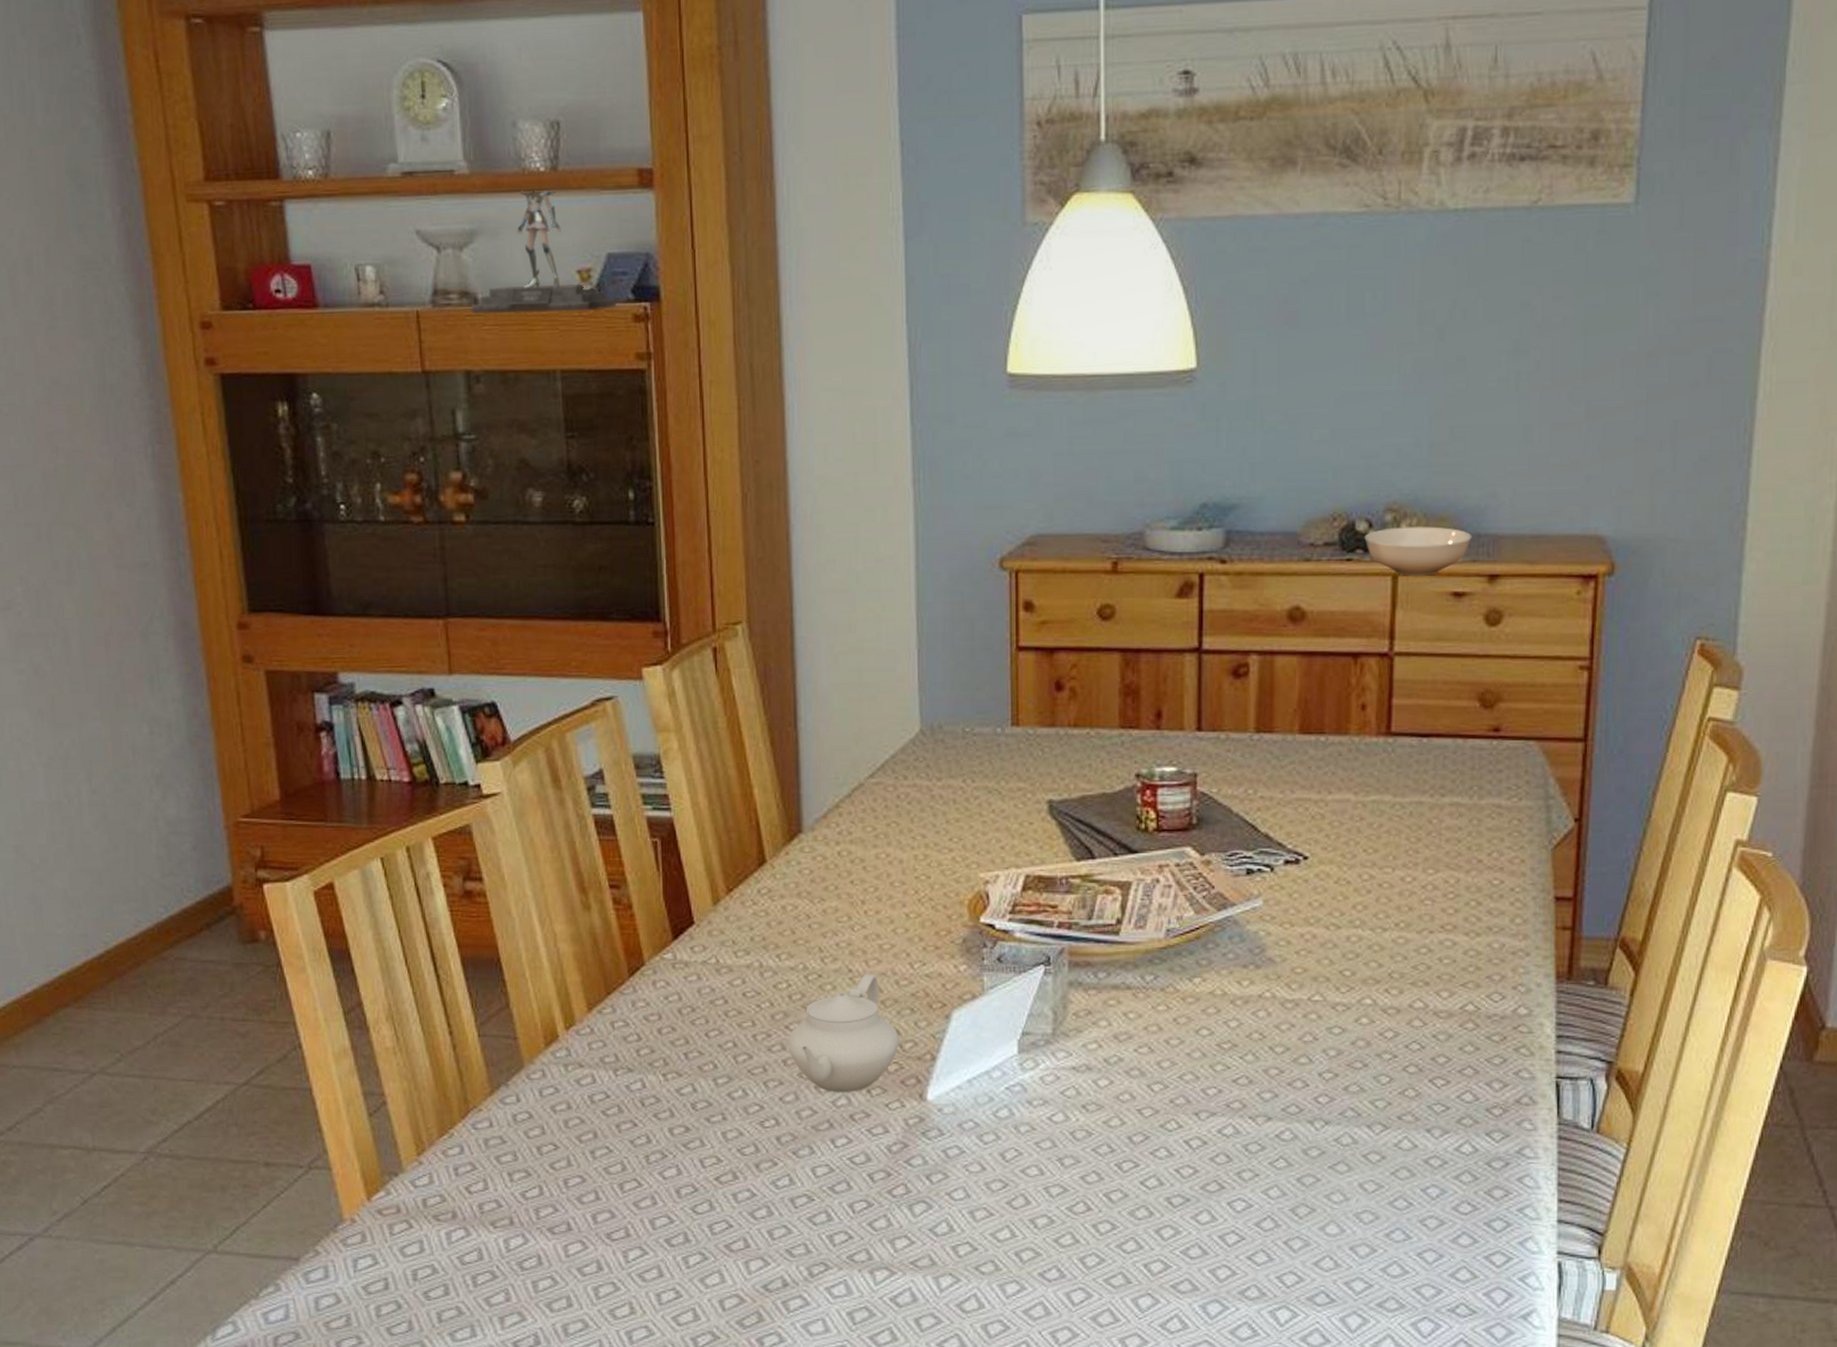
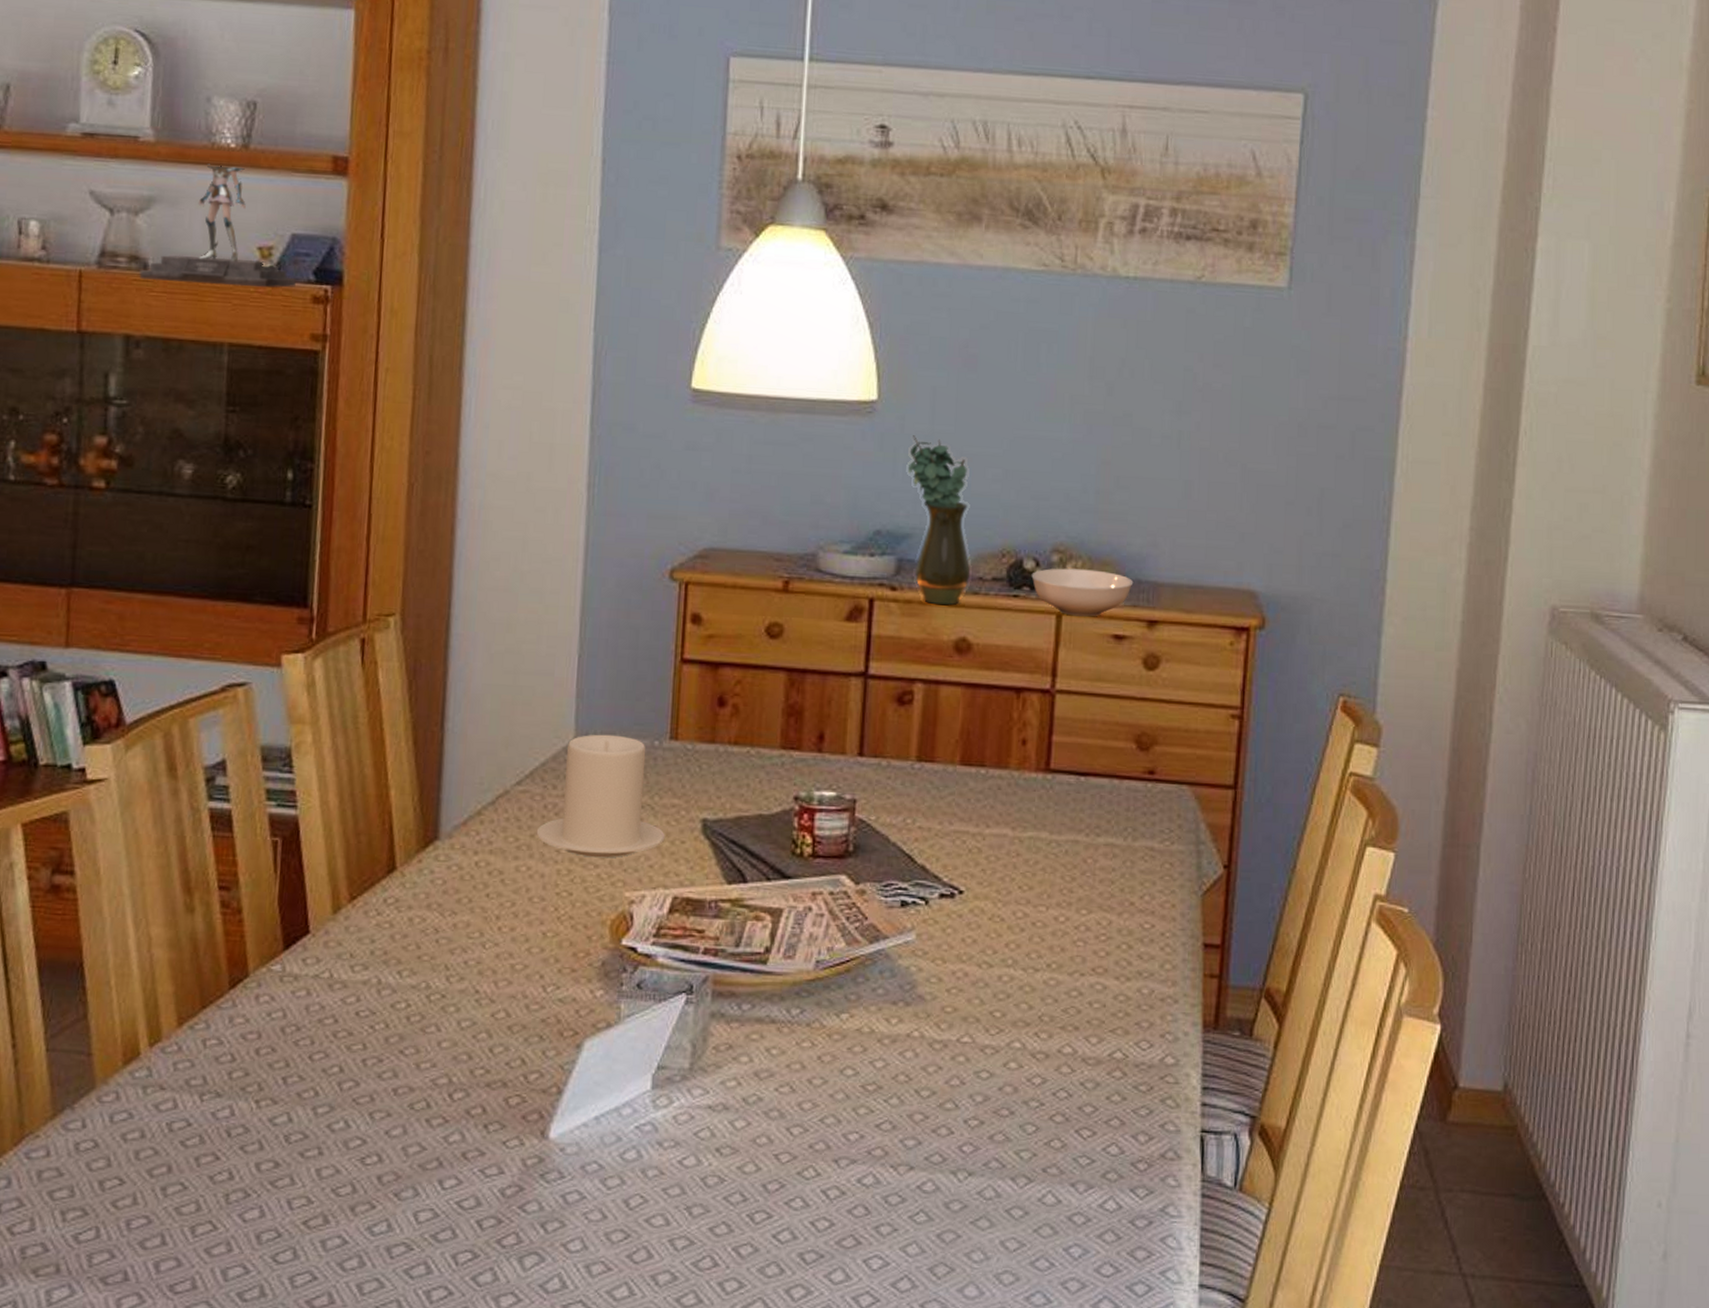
teapot: present [787,974,899,1092] -> none [400,996,524,1127]
candle: none [892,724,1014,842] -> present [536,734,665,858]
vase: none [1232,402,1301,574] -> present [908,435,971,605]

